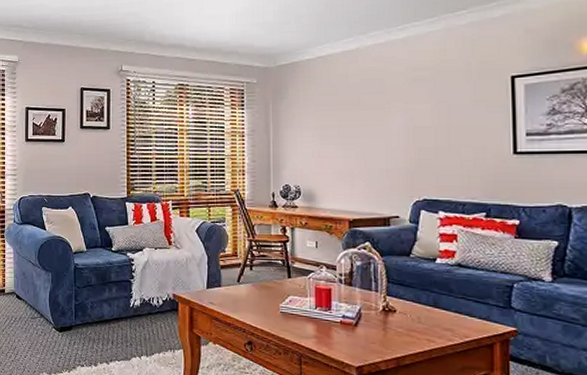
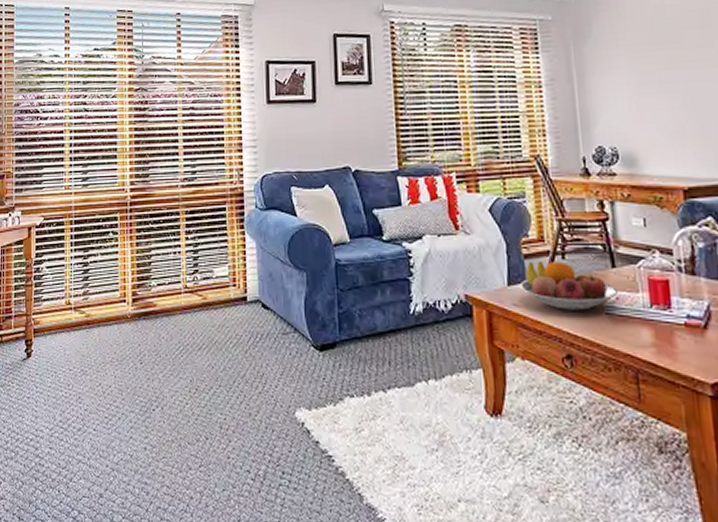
fruit bowl: none [215,270,291,309] -> present [519,260,618,311]

